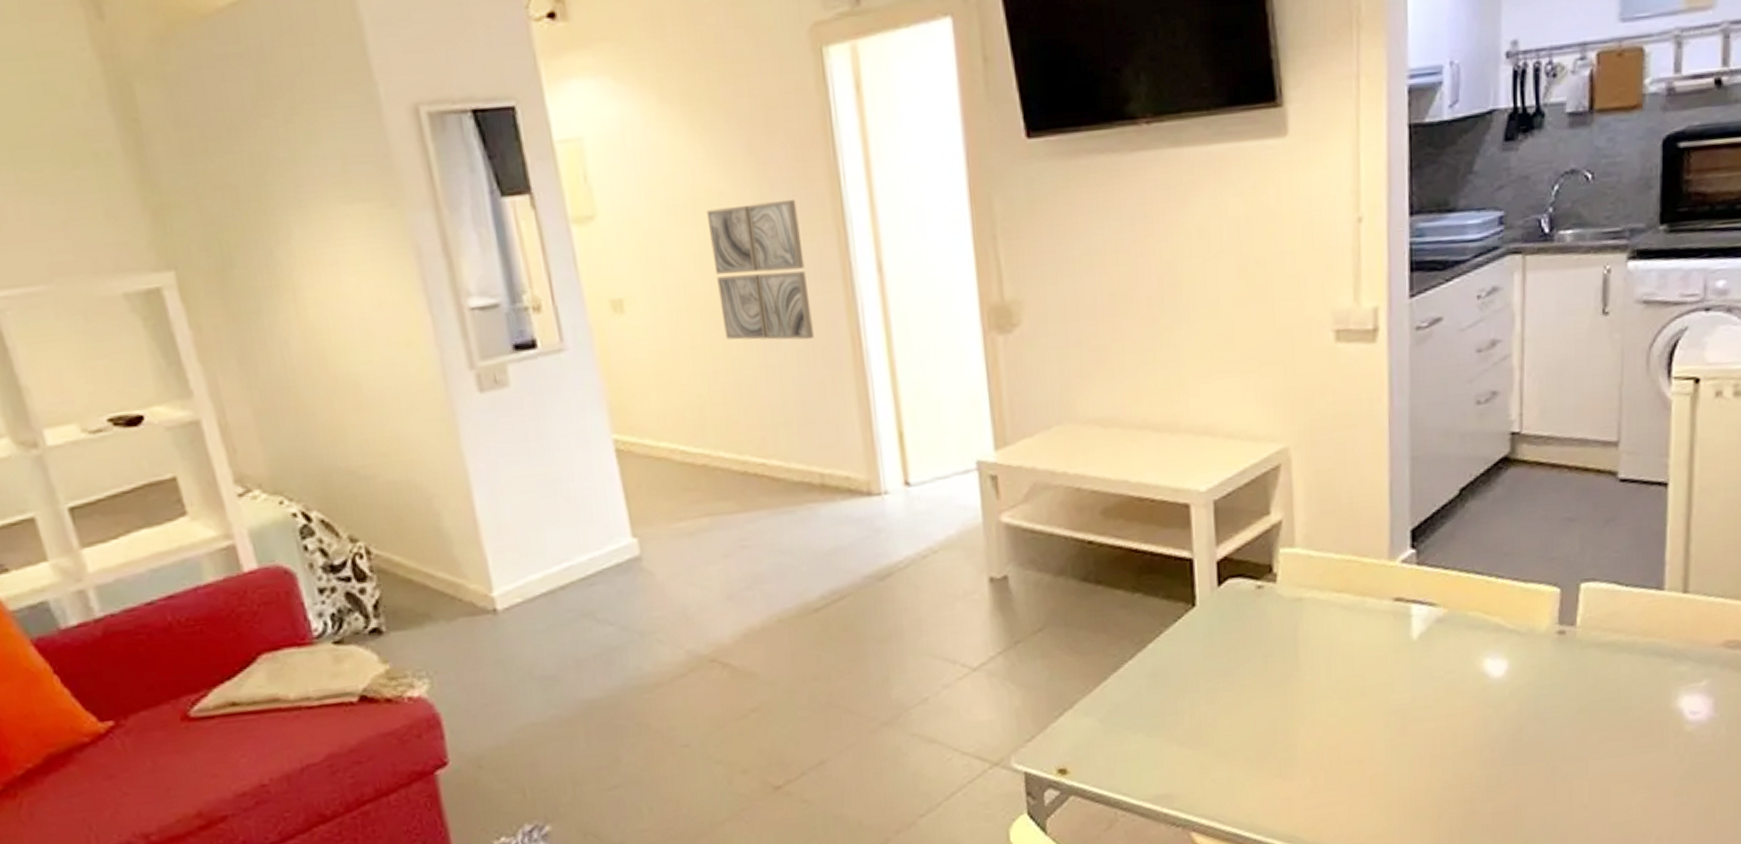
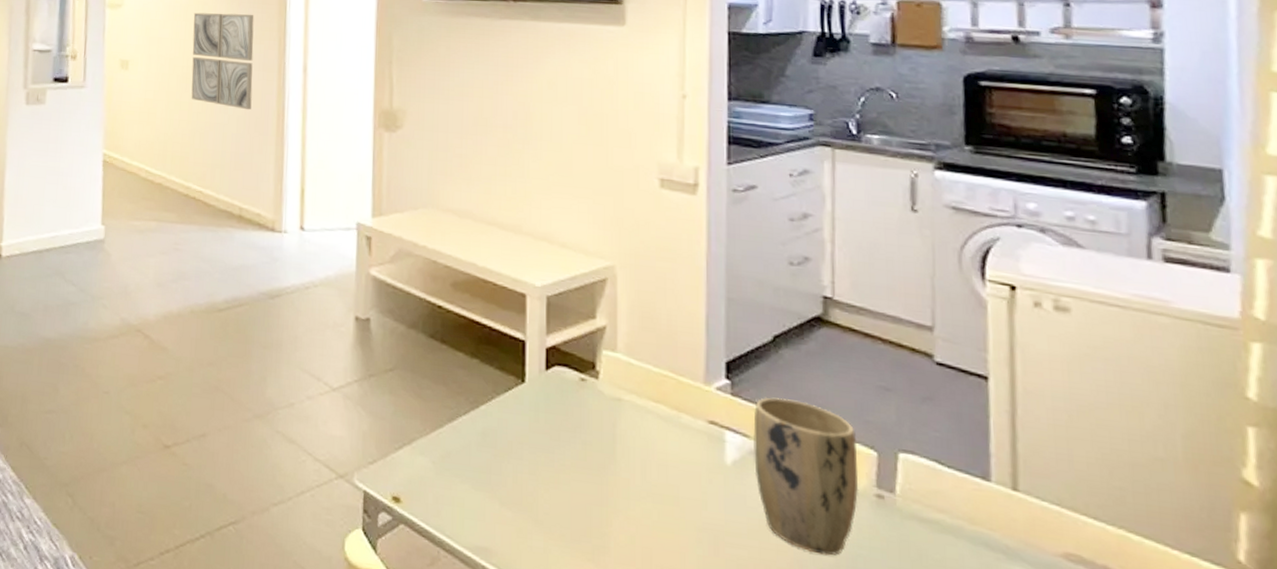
plant pot: none [1439,553,1542,707] -> present [753,396,859,556]

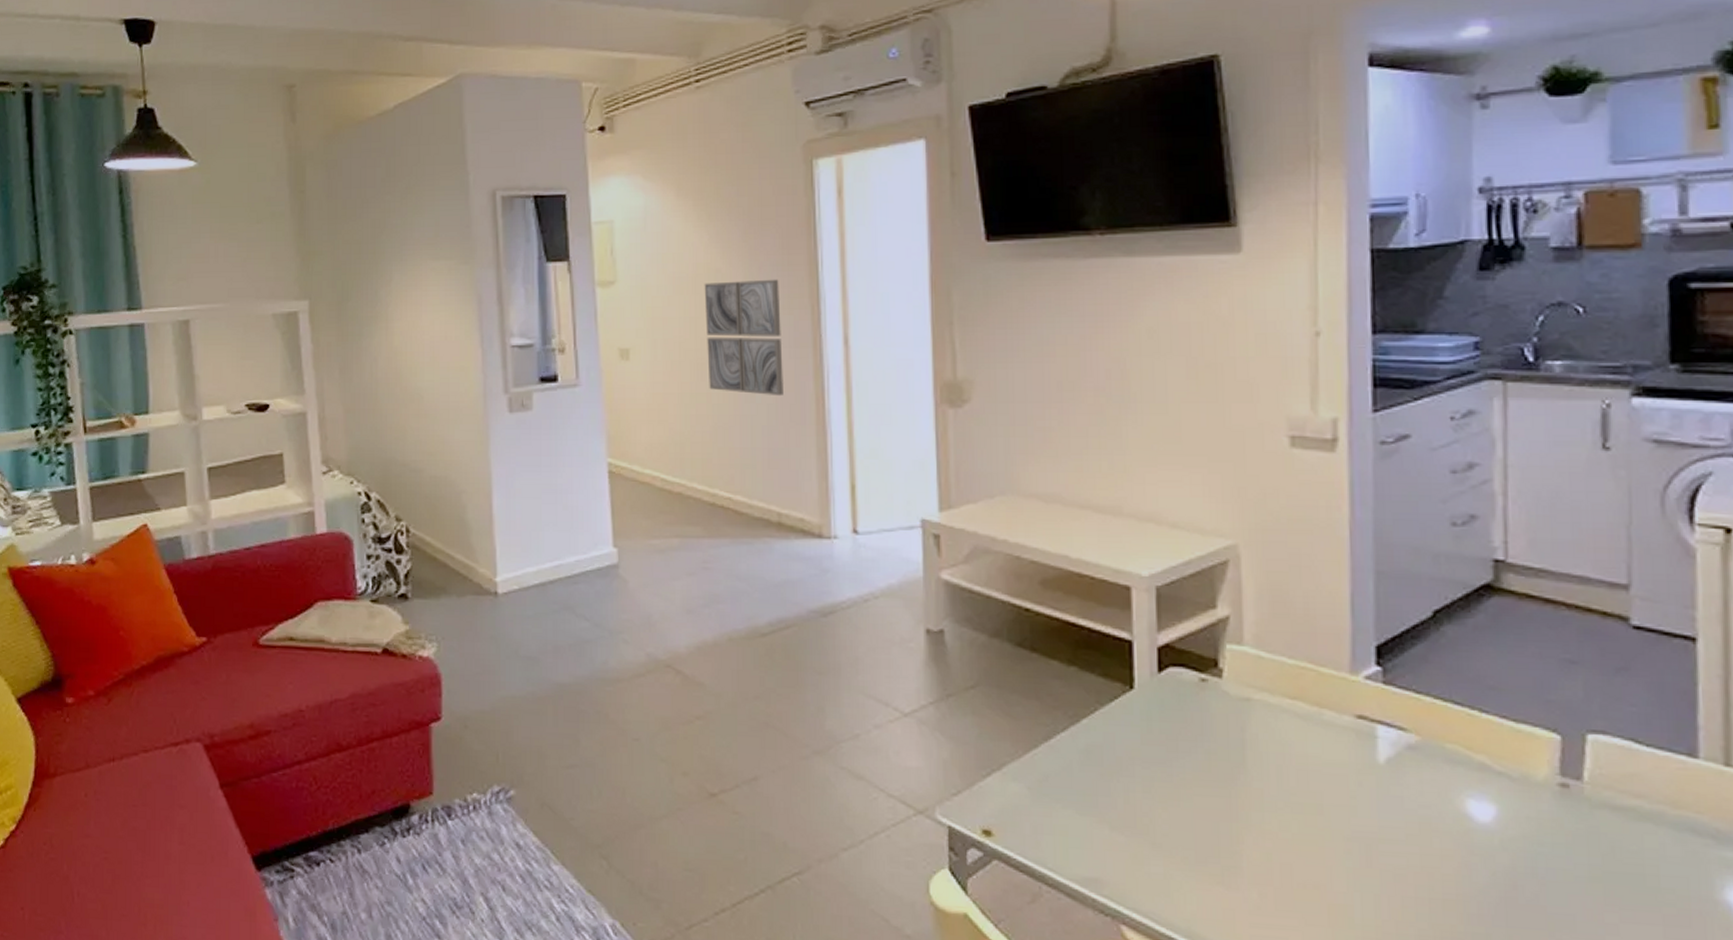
plant pot: present [753,396,859,556] -> none [1410,682,1539,857]

